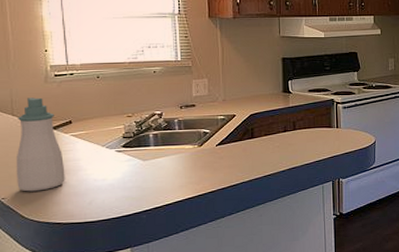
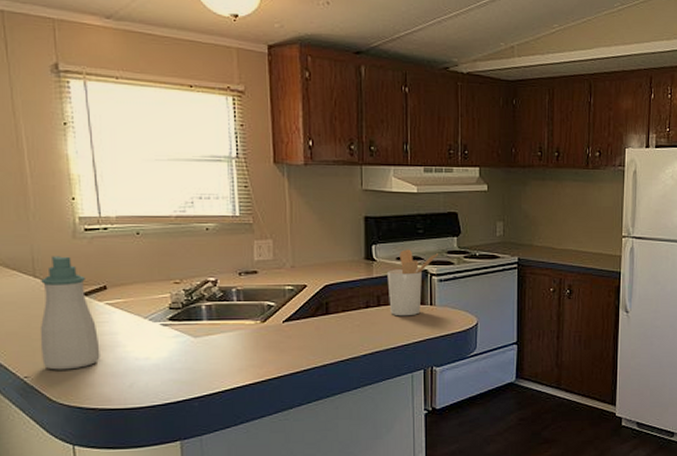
utensil holder: none [301,83,342,138] -> present [387,249,438,316]

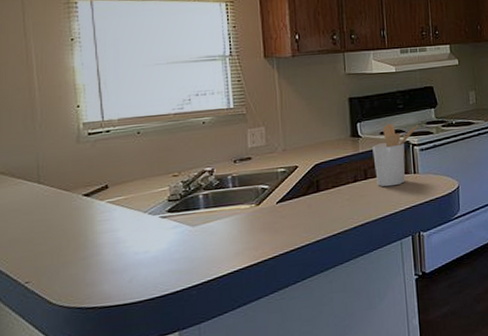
soap bottle: present [40,256,100,370] -> none [42,160,101,273]

